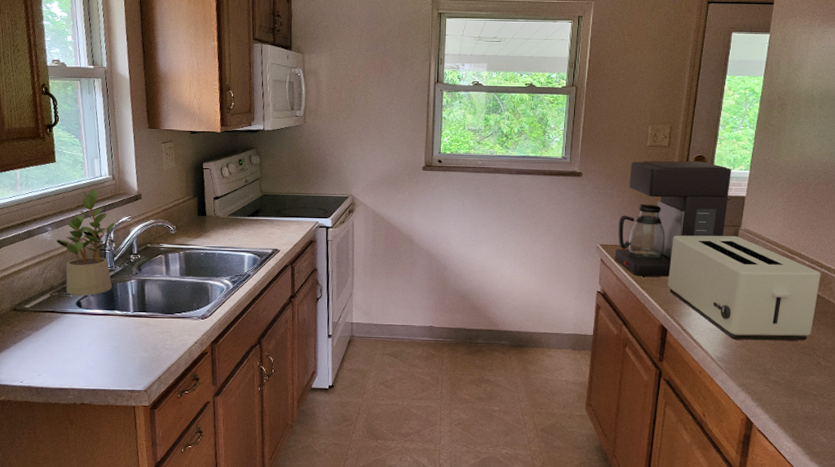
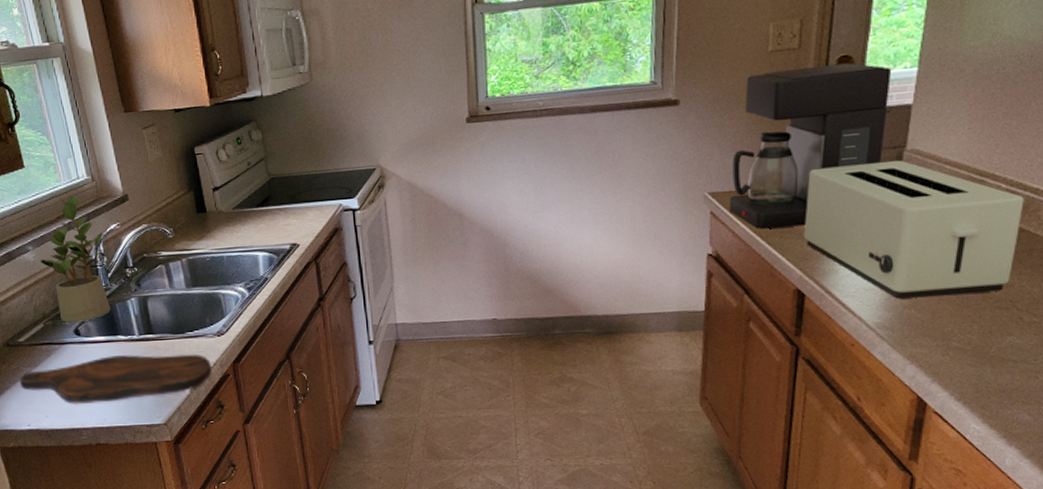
cutting board: none [19,327,193,368] -> present [19,354,212,405]

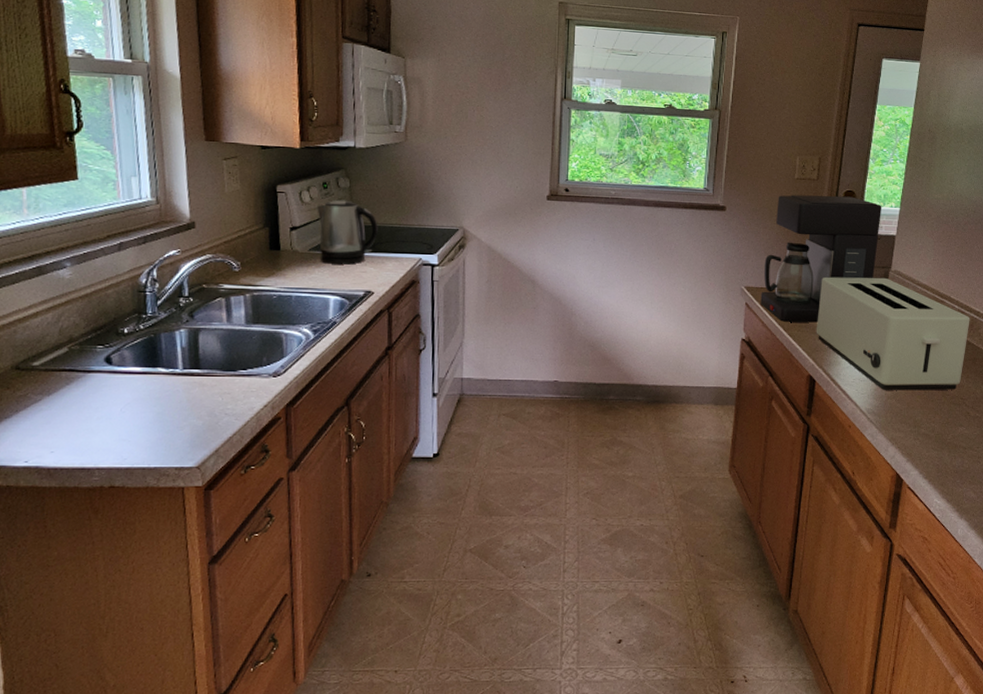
cutting board: present [19,354,212,405] -> none [23,389,261,442]
potted plant: present [41,195,111,323] -> none [78,215,159,349]
kettle: none [234,153,296,221] -> present [317,199,378,265]

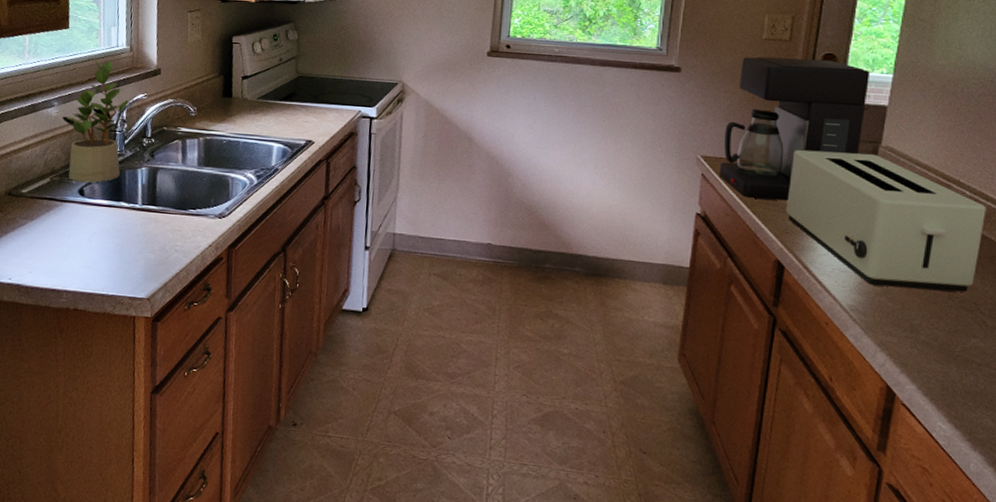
potted plant: none [78,215,159,349] -> present [62,61,129,183]
kettle: present [317,199,378,265] -> none [266,51,322,114]

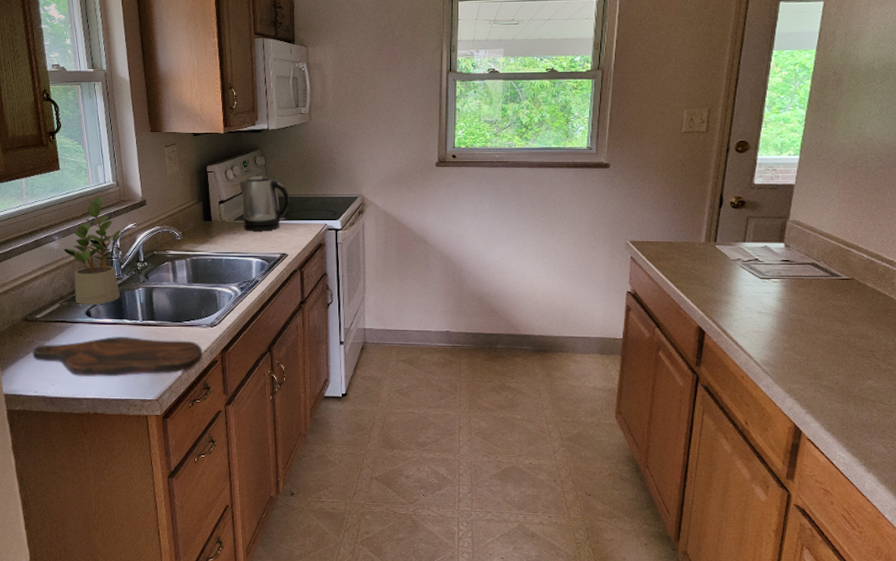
cutting board: none [11,221,207,269] -> present [32,337,202,378]
kettle: none [266,51,322,114] -> present [239,176,290,231]
coffee maker: present [719,56,870,201] -> none [646,147,779,276]
toaster: present [785,149,986,292] -> none [705,228,881,342]

